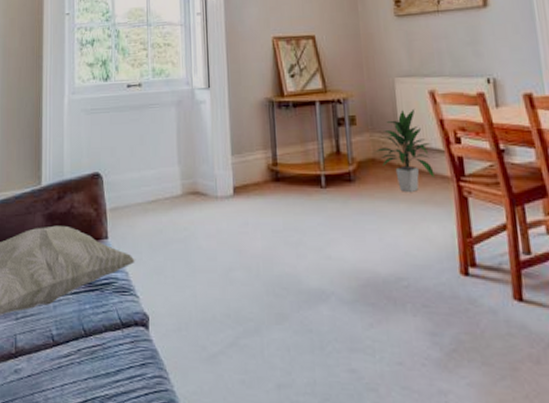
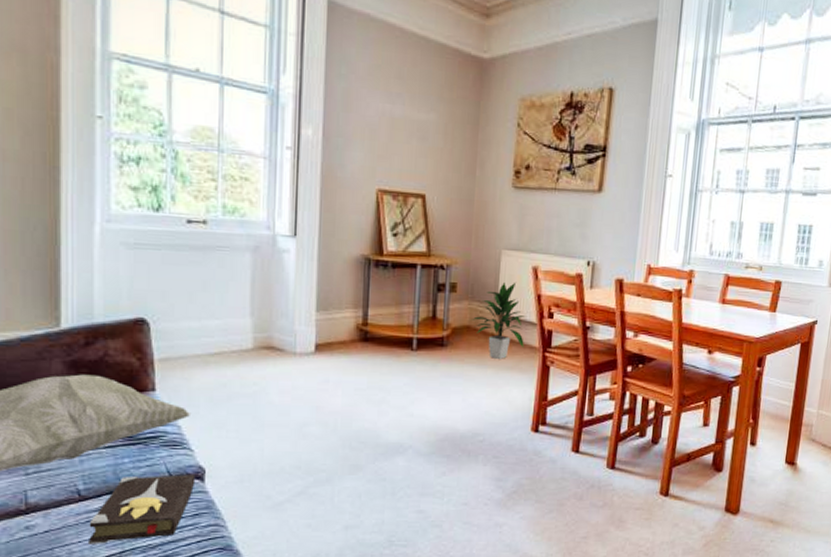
hardback book: none [60,321,142,392] -> present [89,474,196,544]

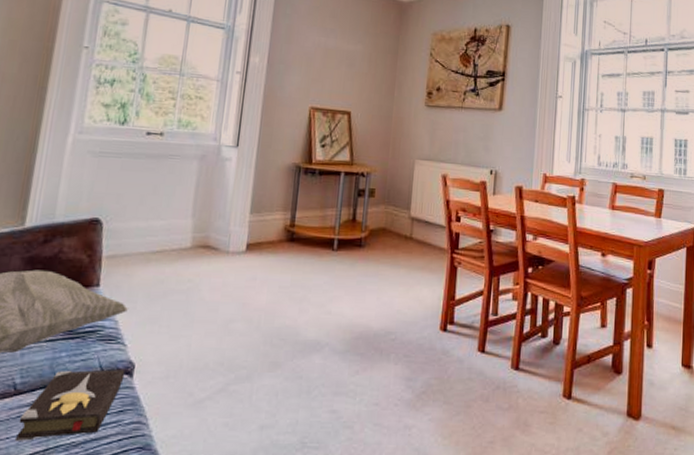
indoor plant: present [471,282,526,359] -> none [387,188,436,260]

